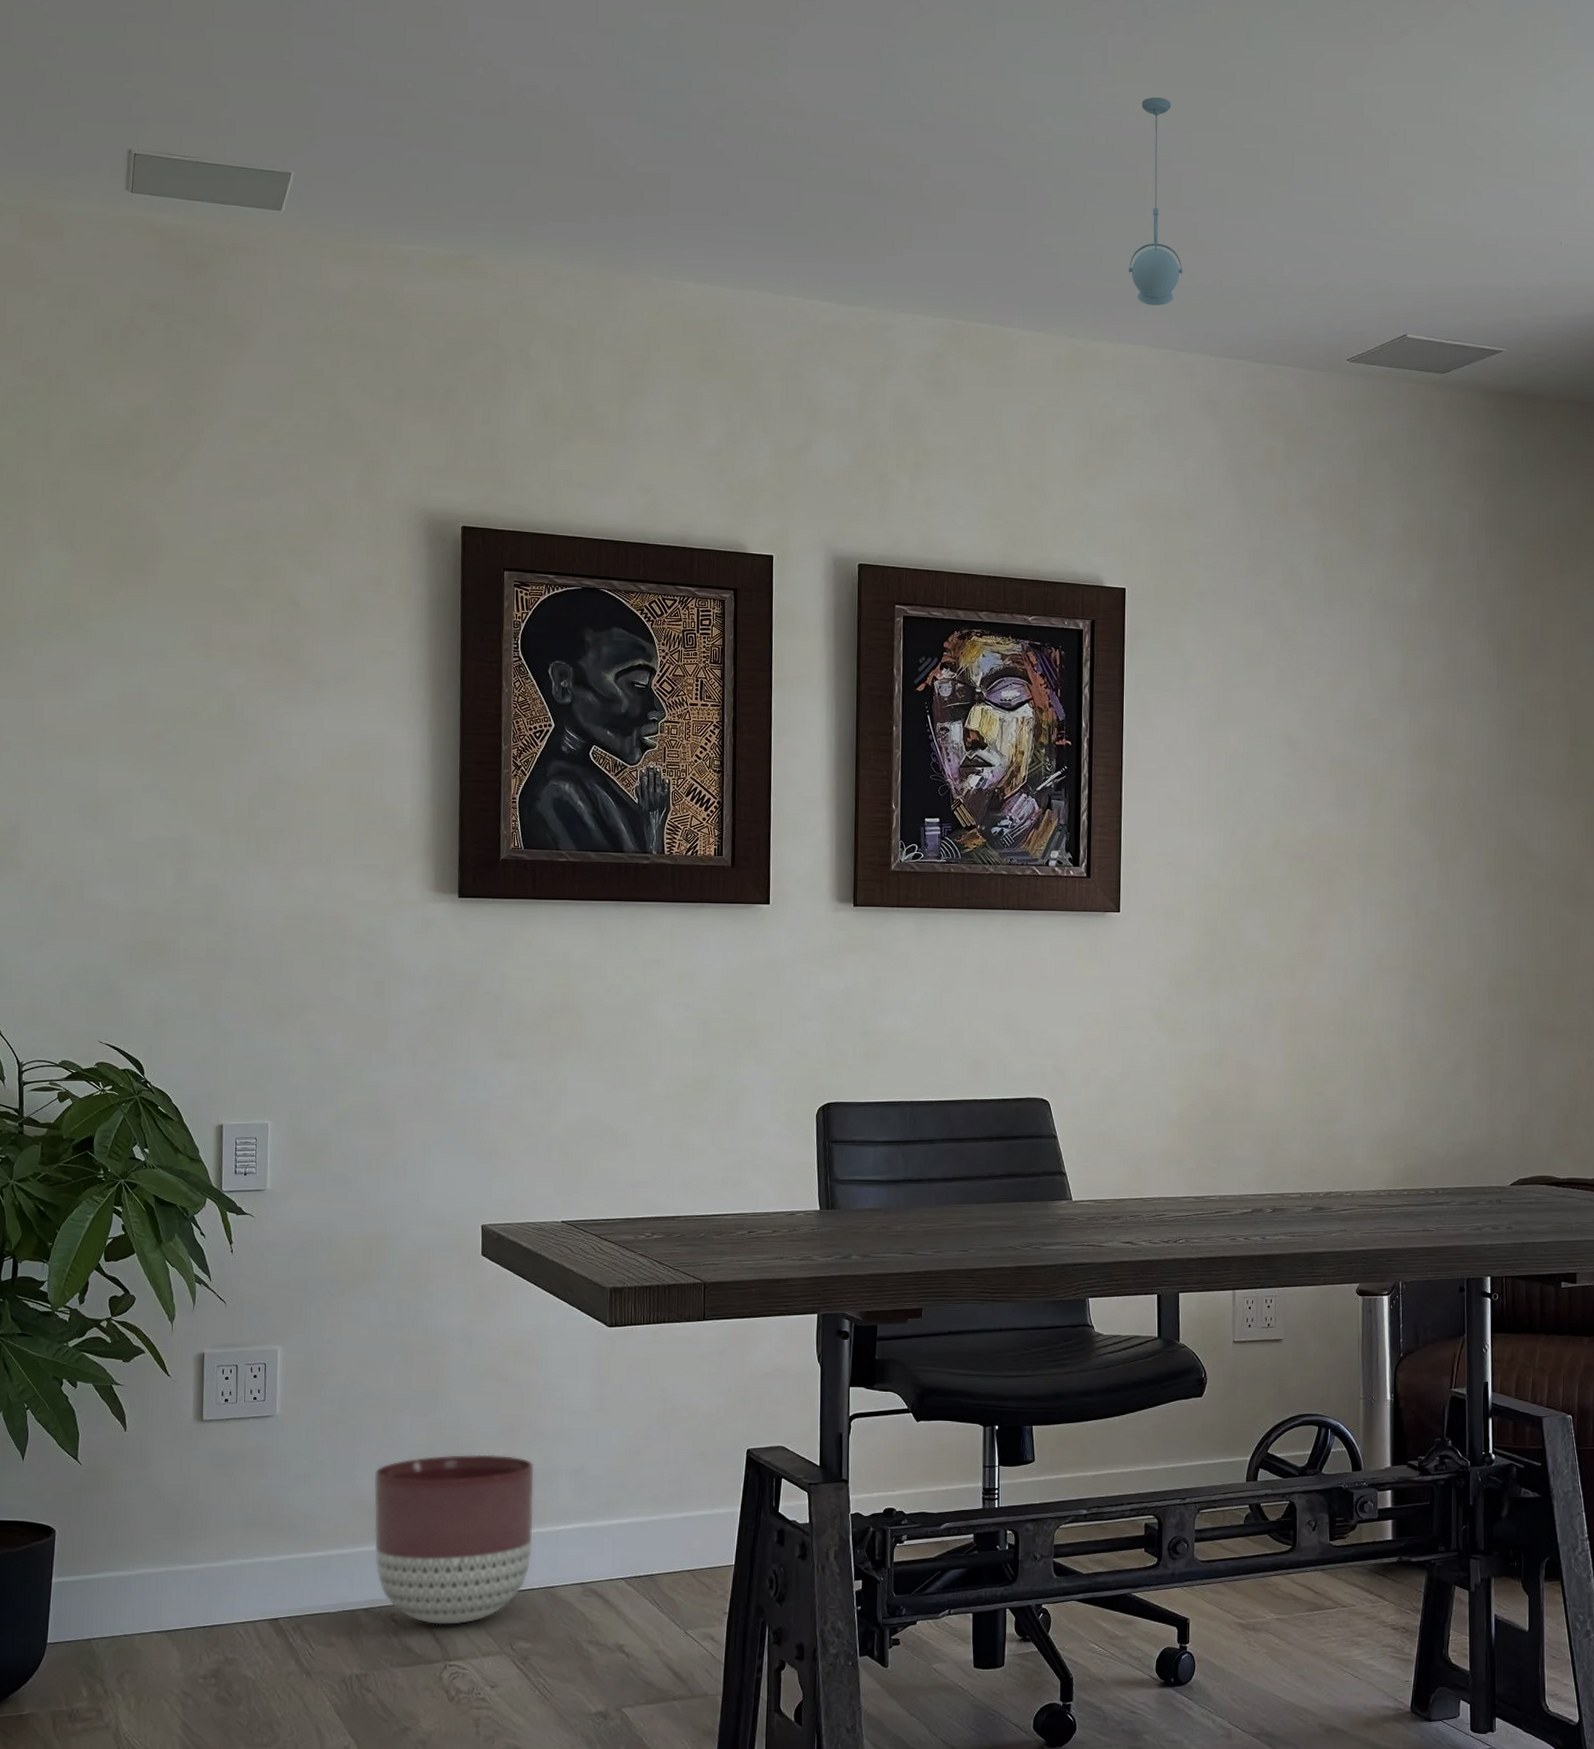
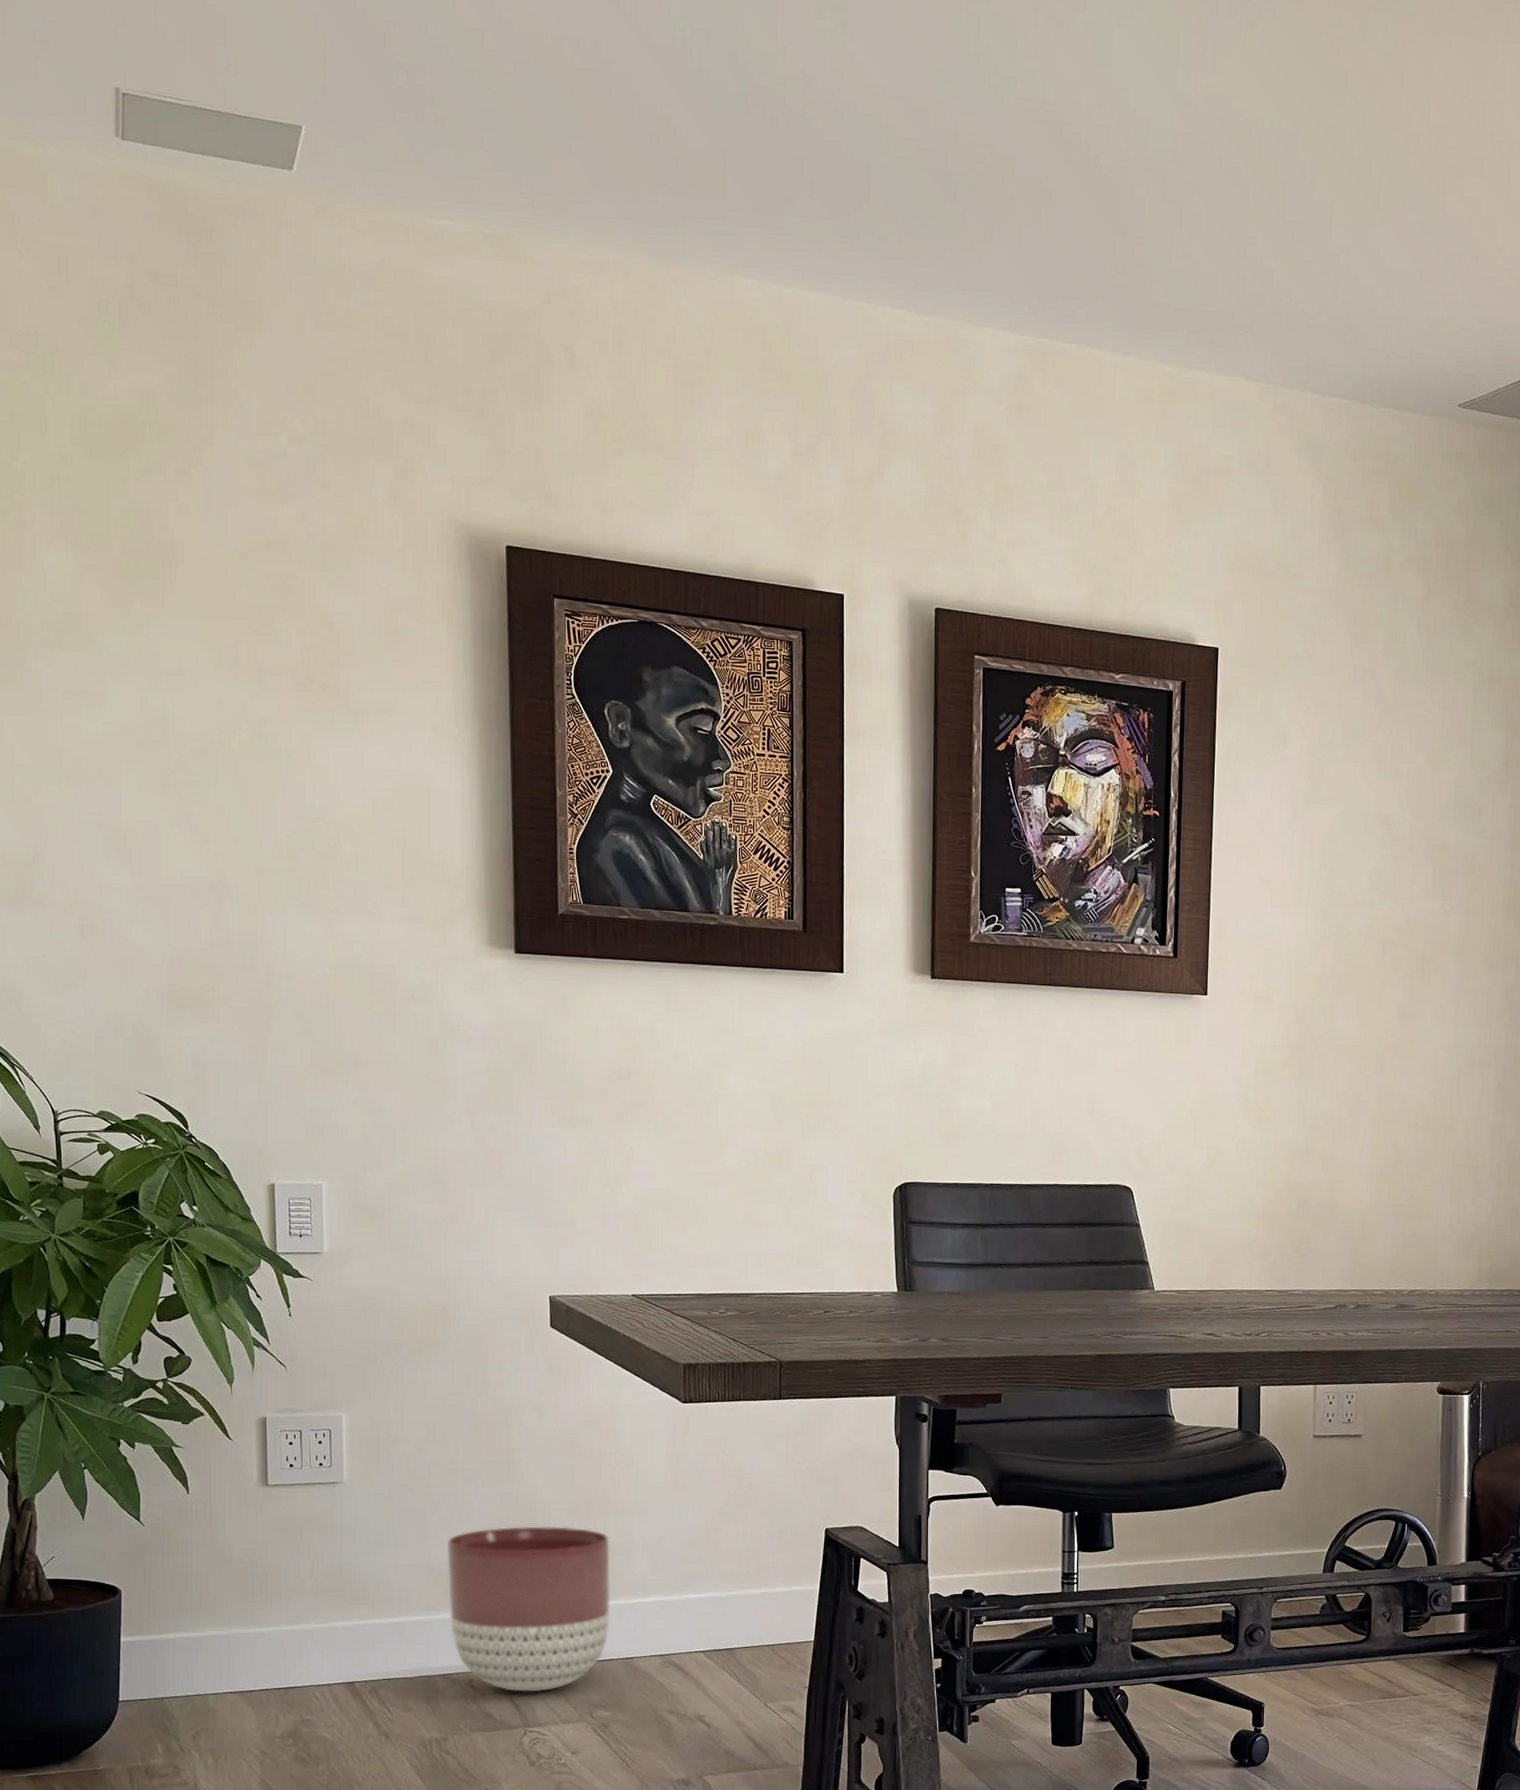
pendant light: present [1128,97,1183,306] -> none [1227,91,1286,333]

